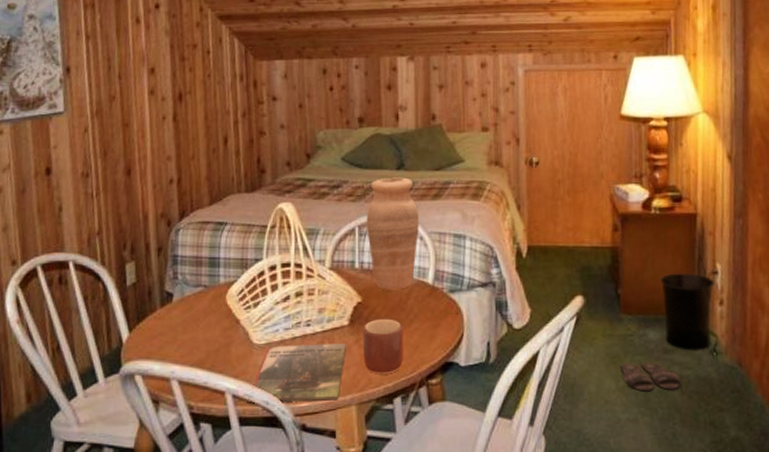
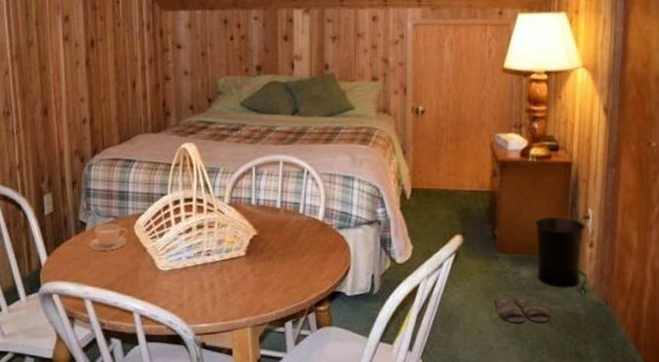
teacup: none [175,293,220,324] -> present [89,223,128,251]
magazine: present [248,344,346,404] -> none [154,272,243,323]
mug: present [362,318,403,375] -> none [257,250,295,301]
vase: present [366,177,419,290] -> none [262,122,311,225]

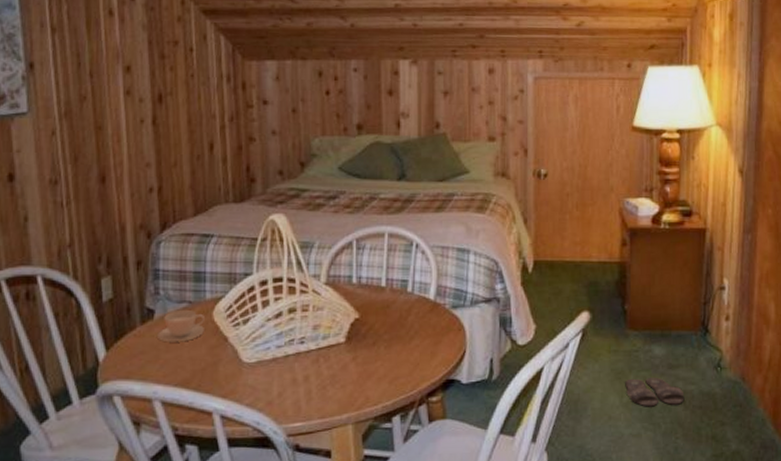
waste bin: present [534,217,586,288] -> none [667,288,722,366]

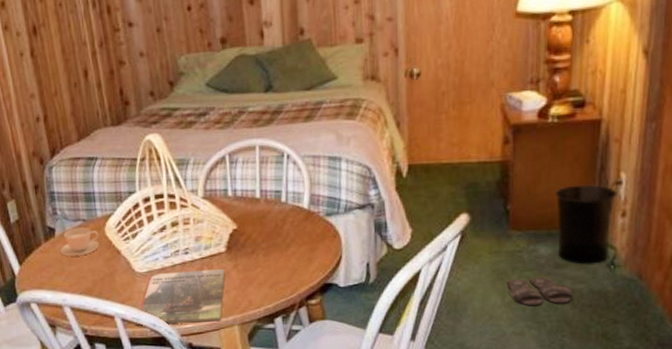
magazine: none [237,361,343,425] -> present [136,269,225,326]
waste bin: none [667,288,722,366] -> present [555,184,618,264]

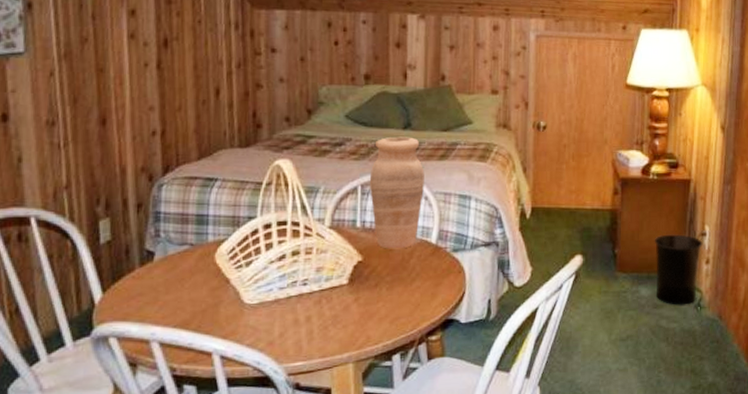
teacup: present [60,226,99,256] -> none [157,251,208,284]
magazine: present [136,269,225,326] -> none [237,302,345,365]
vase: none [236,100,292,216] -> present [369,136,424,249]
slippers: present [507,277,573,307] -> none [614,316,667,344]

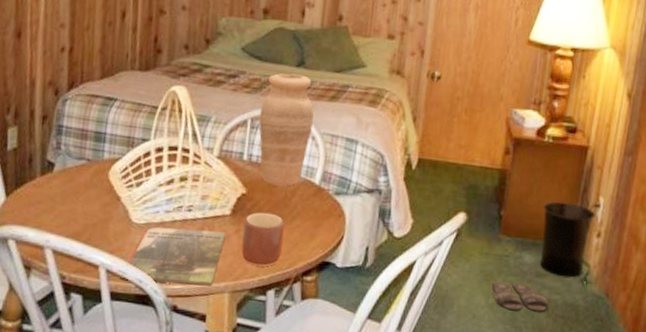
magazine: none [237,302,345,365] -> present [121,227,226,285]
mug: none [361,277,405,333] -> present [241,211,285,267]
slippers: none [614,316,667,344] -> present [492,281,549,312]

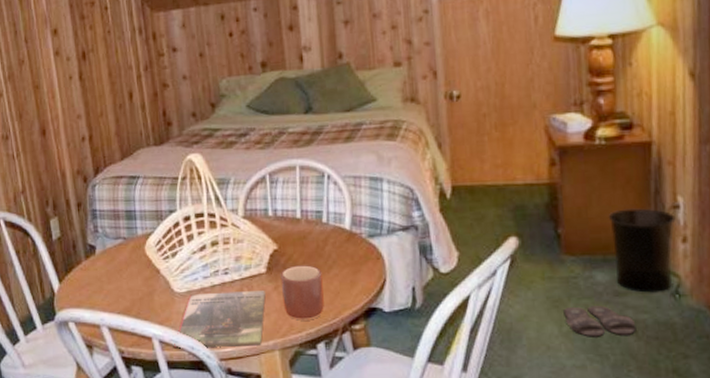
vase: present [259,73,314,186] -> none [276,121,332,237]

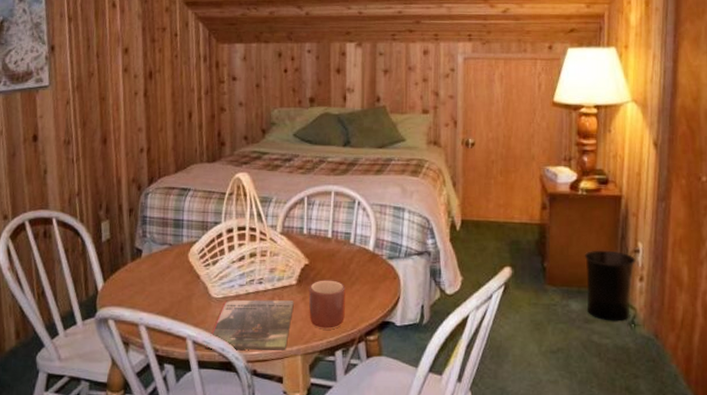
slippers: present [563,305,636,337] -> none [544,329,600,357]

